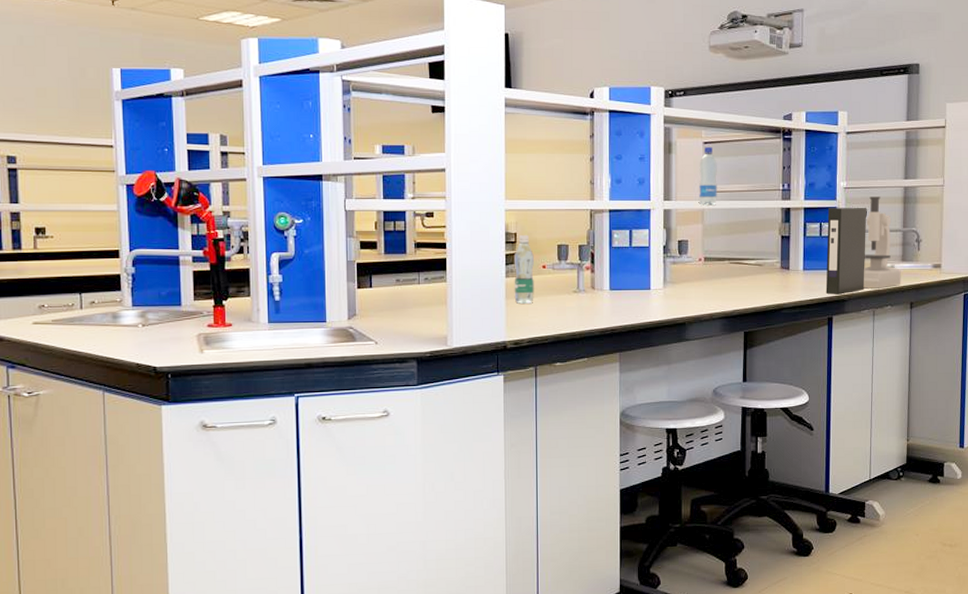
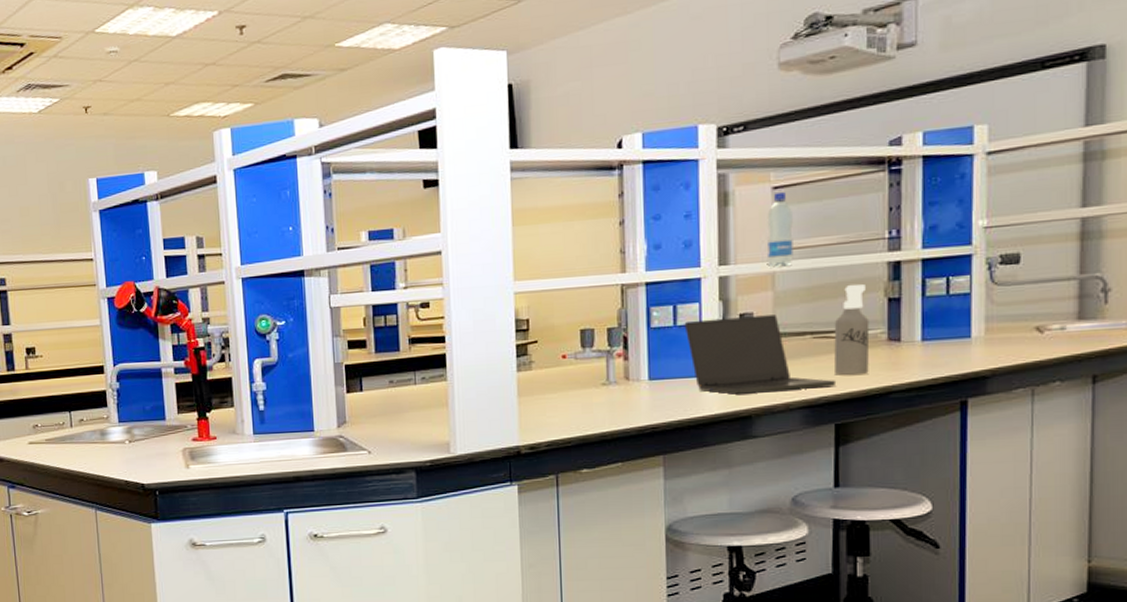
bottle: present [514,235,534,304] -> none [526,321,553,402]
laptop: none [637,243,746,305] -> present [684,314,837,395]
spray bottle: none [744,223,769,295] -> present [834,284,870,376]
binder: present [826,208,867,295] -> none [956,252,1021,371]
microscope: present [863,197,901,289] -> none [1015,234,1077,360]

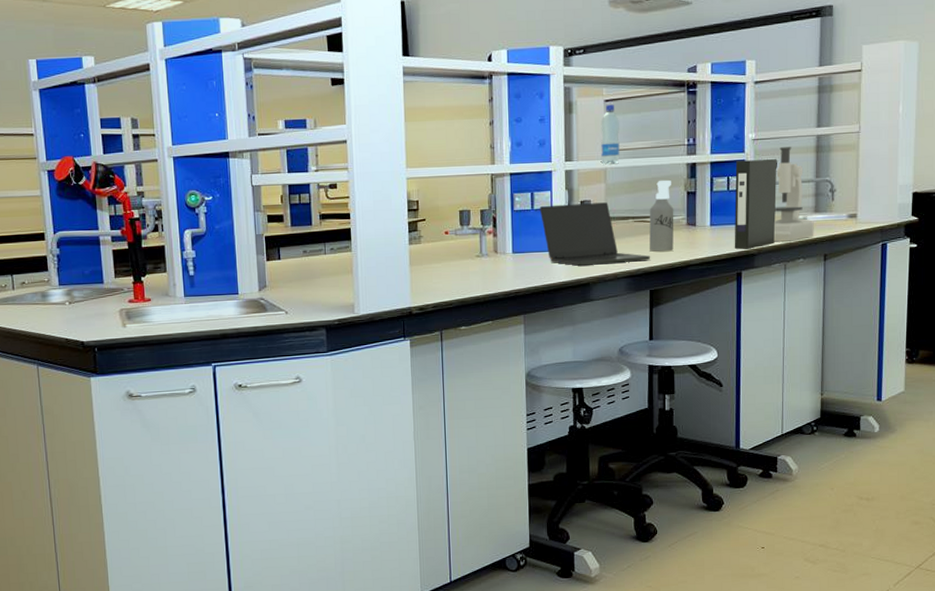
binder: none [956,252,1021,371] -> present [734,159,777,250]
microscope: none [1015,234,1077,360] -> present [773,147,814,242]

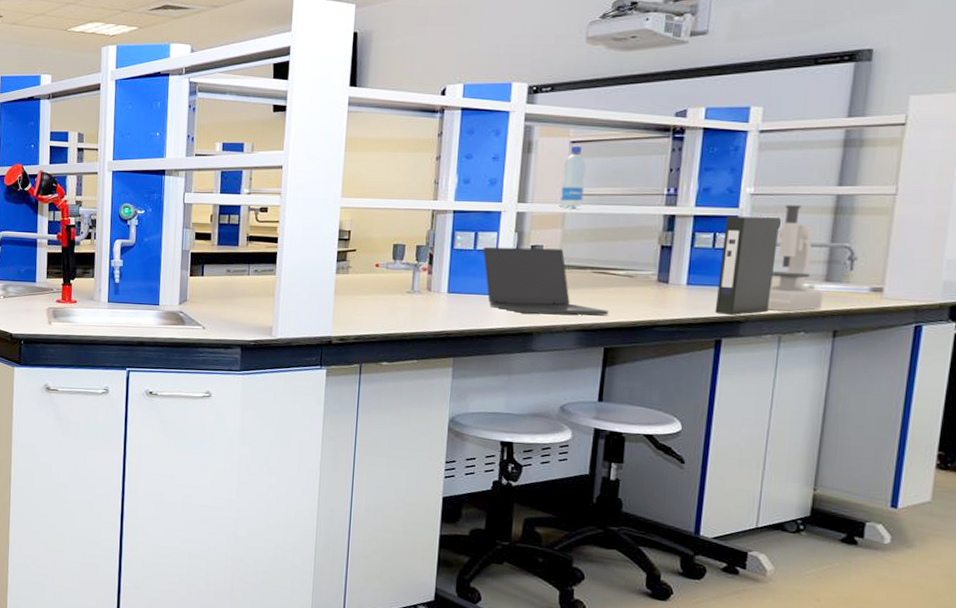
spray bottle: present [649,180,674,252] -> none [609,230,643,309]

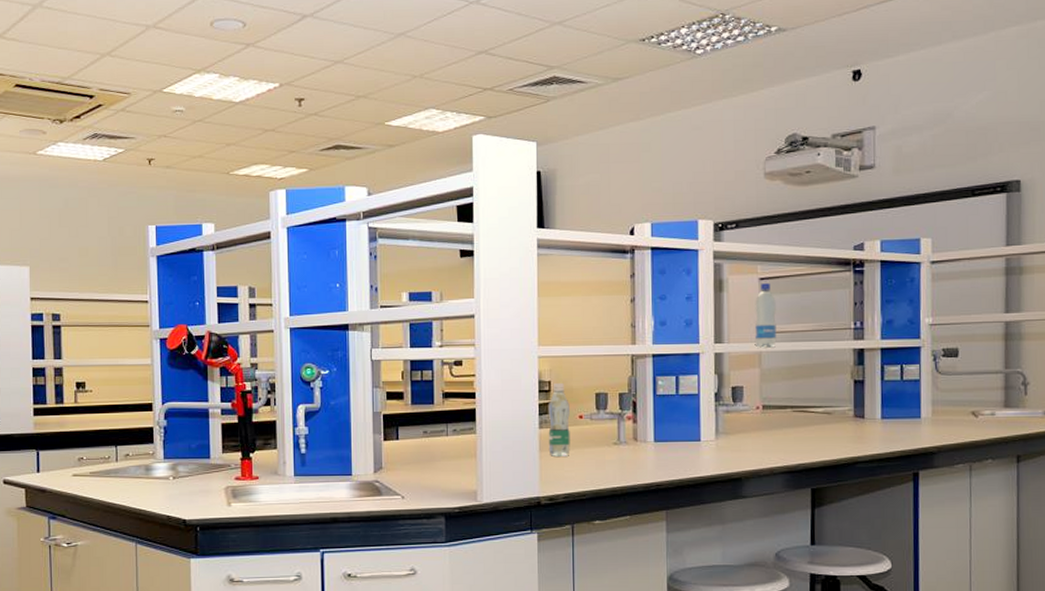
bottle: none [343,233,367,301] -> present [548,383,570,456]
laptop: present [482,246,609,316] -> none [685,389,813,458]
binder: present [714,216,781,315] -> none [909,347,959,447]
microscope: present [767,205,823,312] -> none [956,334,1005,439]

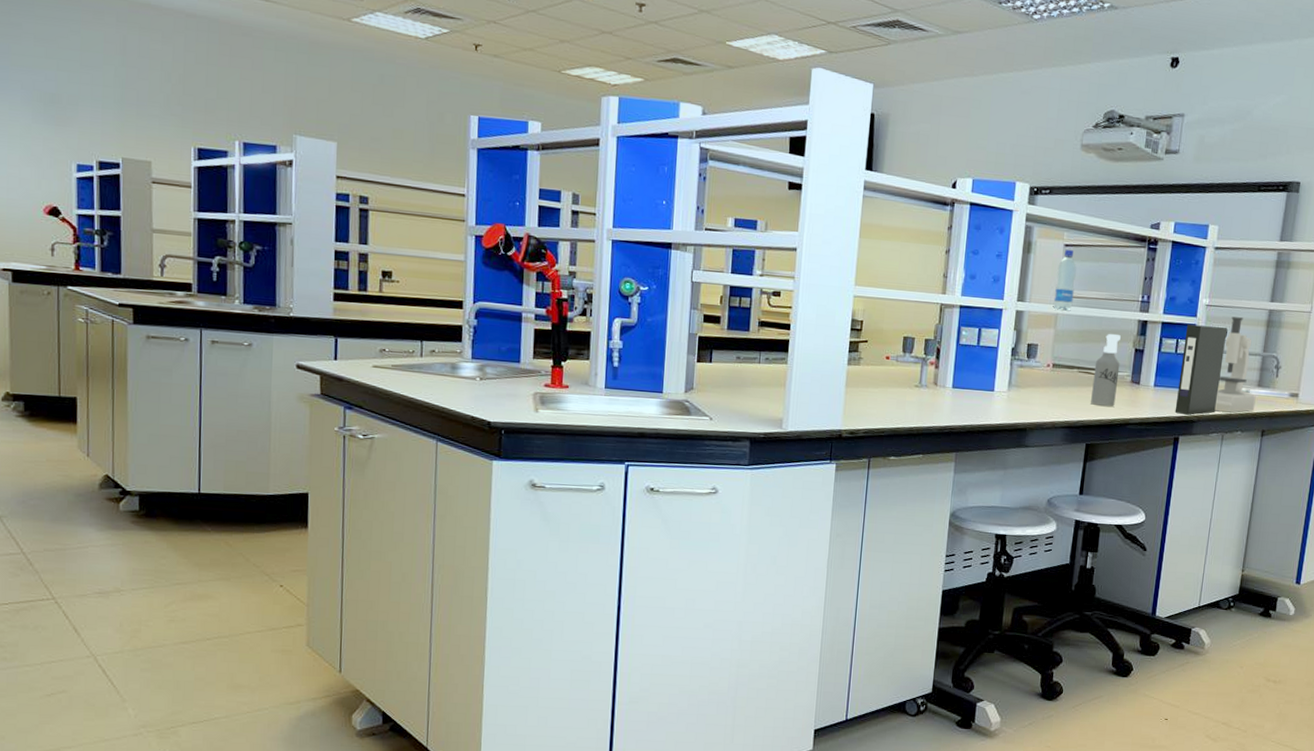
bottle: present [548,383,570,456] -> none [854,323,879,394]
spray bottle: none [810,366,839,446] -> present [1091,333,1121,407]
binder: none [909,347,959,447] -> present [1174,324,1228,415]
microscope: none [956,334,1005,439] -> present [1214,317,1256,413]

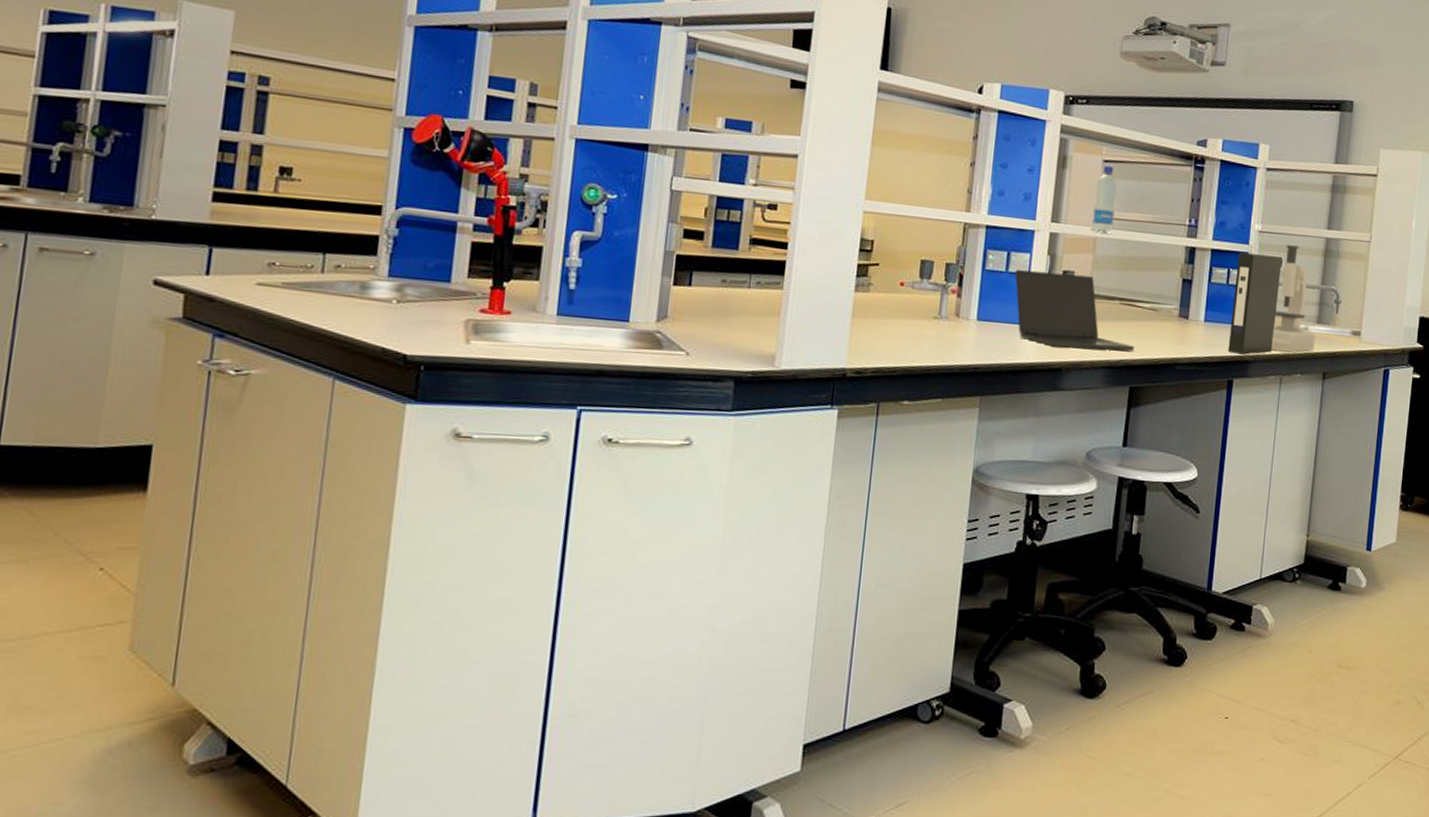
laptop: none [985,343,1091,414] -> present [1014,269,1135,352]
spray bottle: present [1091,333,1121,407] -> none [1134,260,1167,345]

